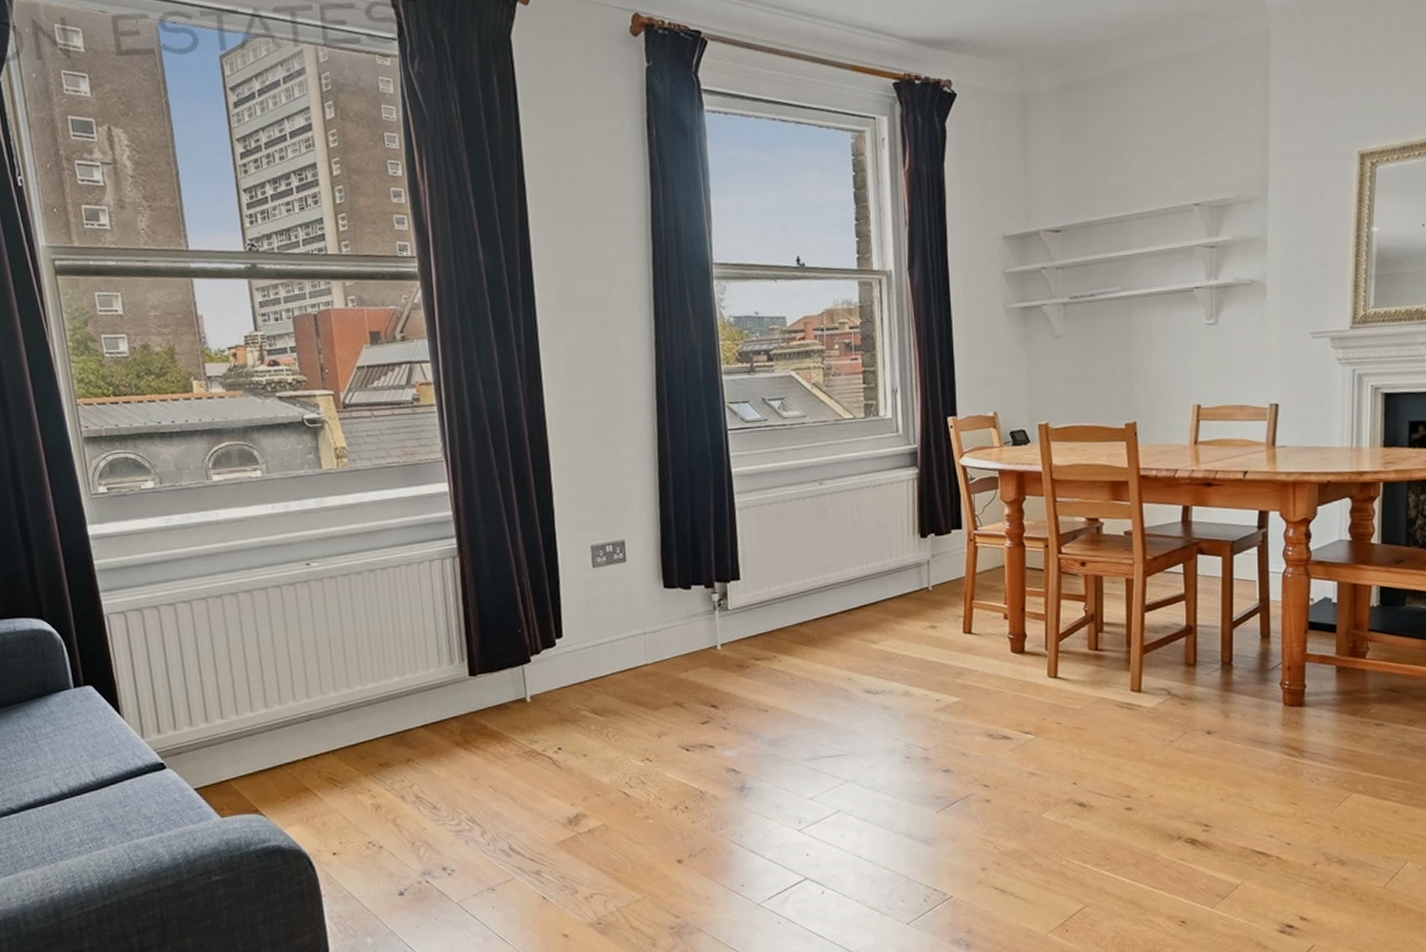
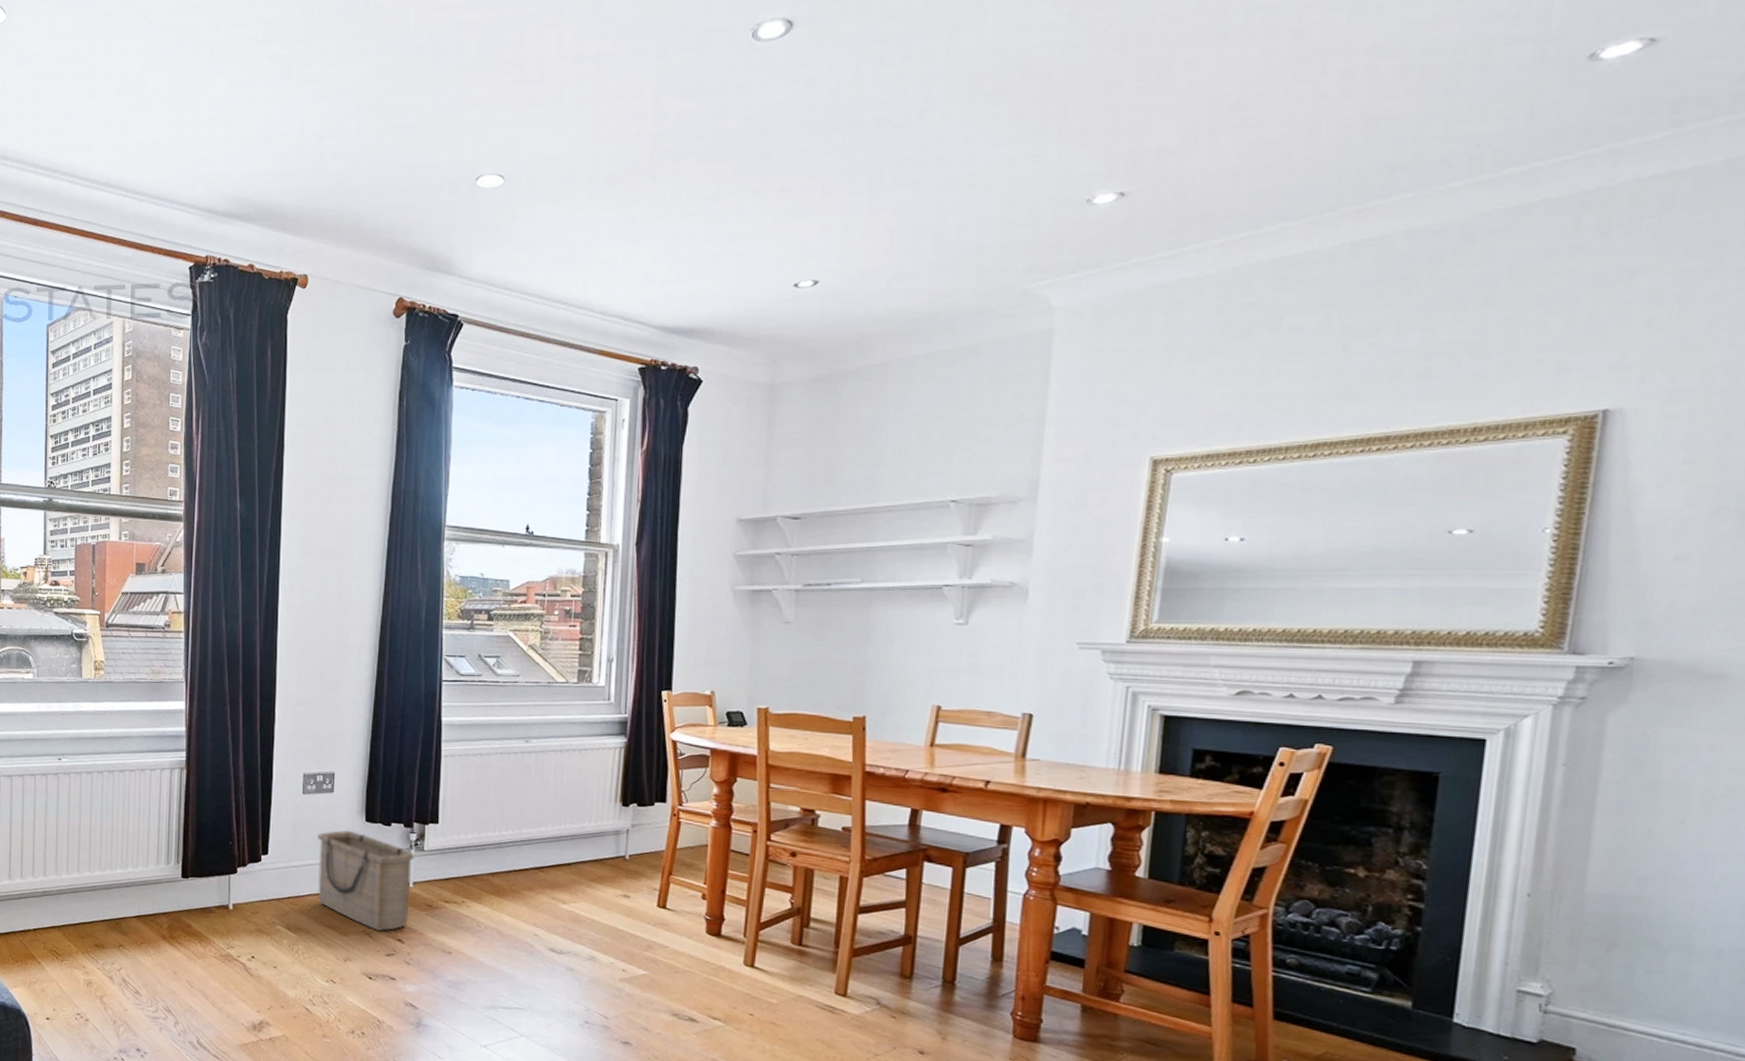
basket: none [614,599,721,700] -> present [318,830,414,931]

